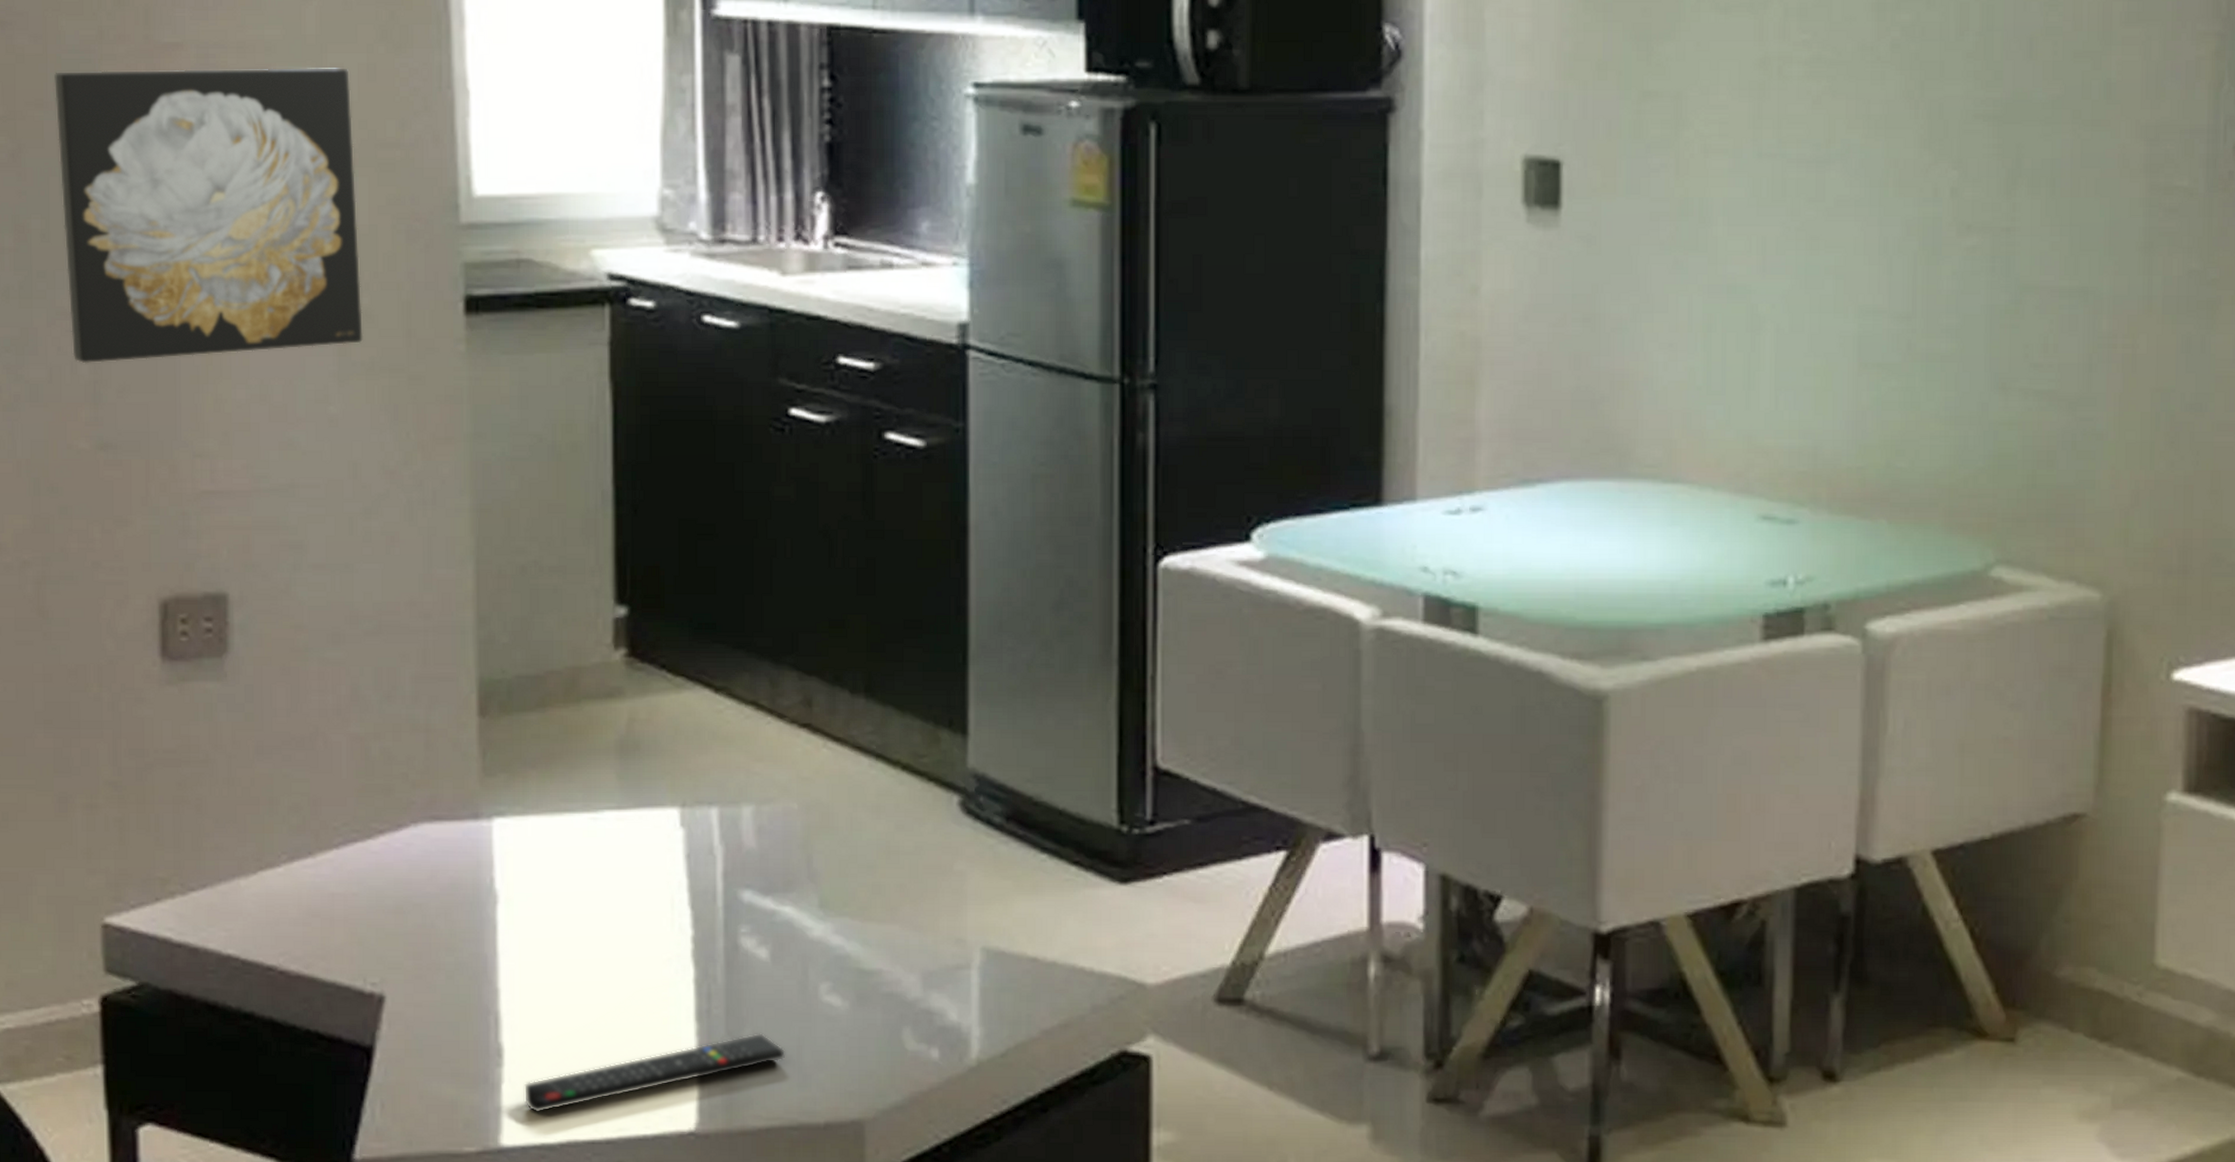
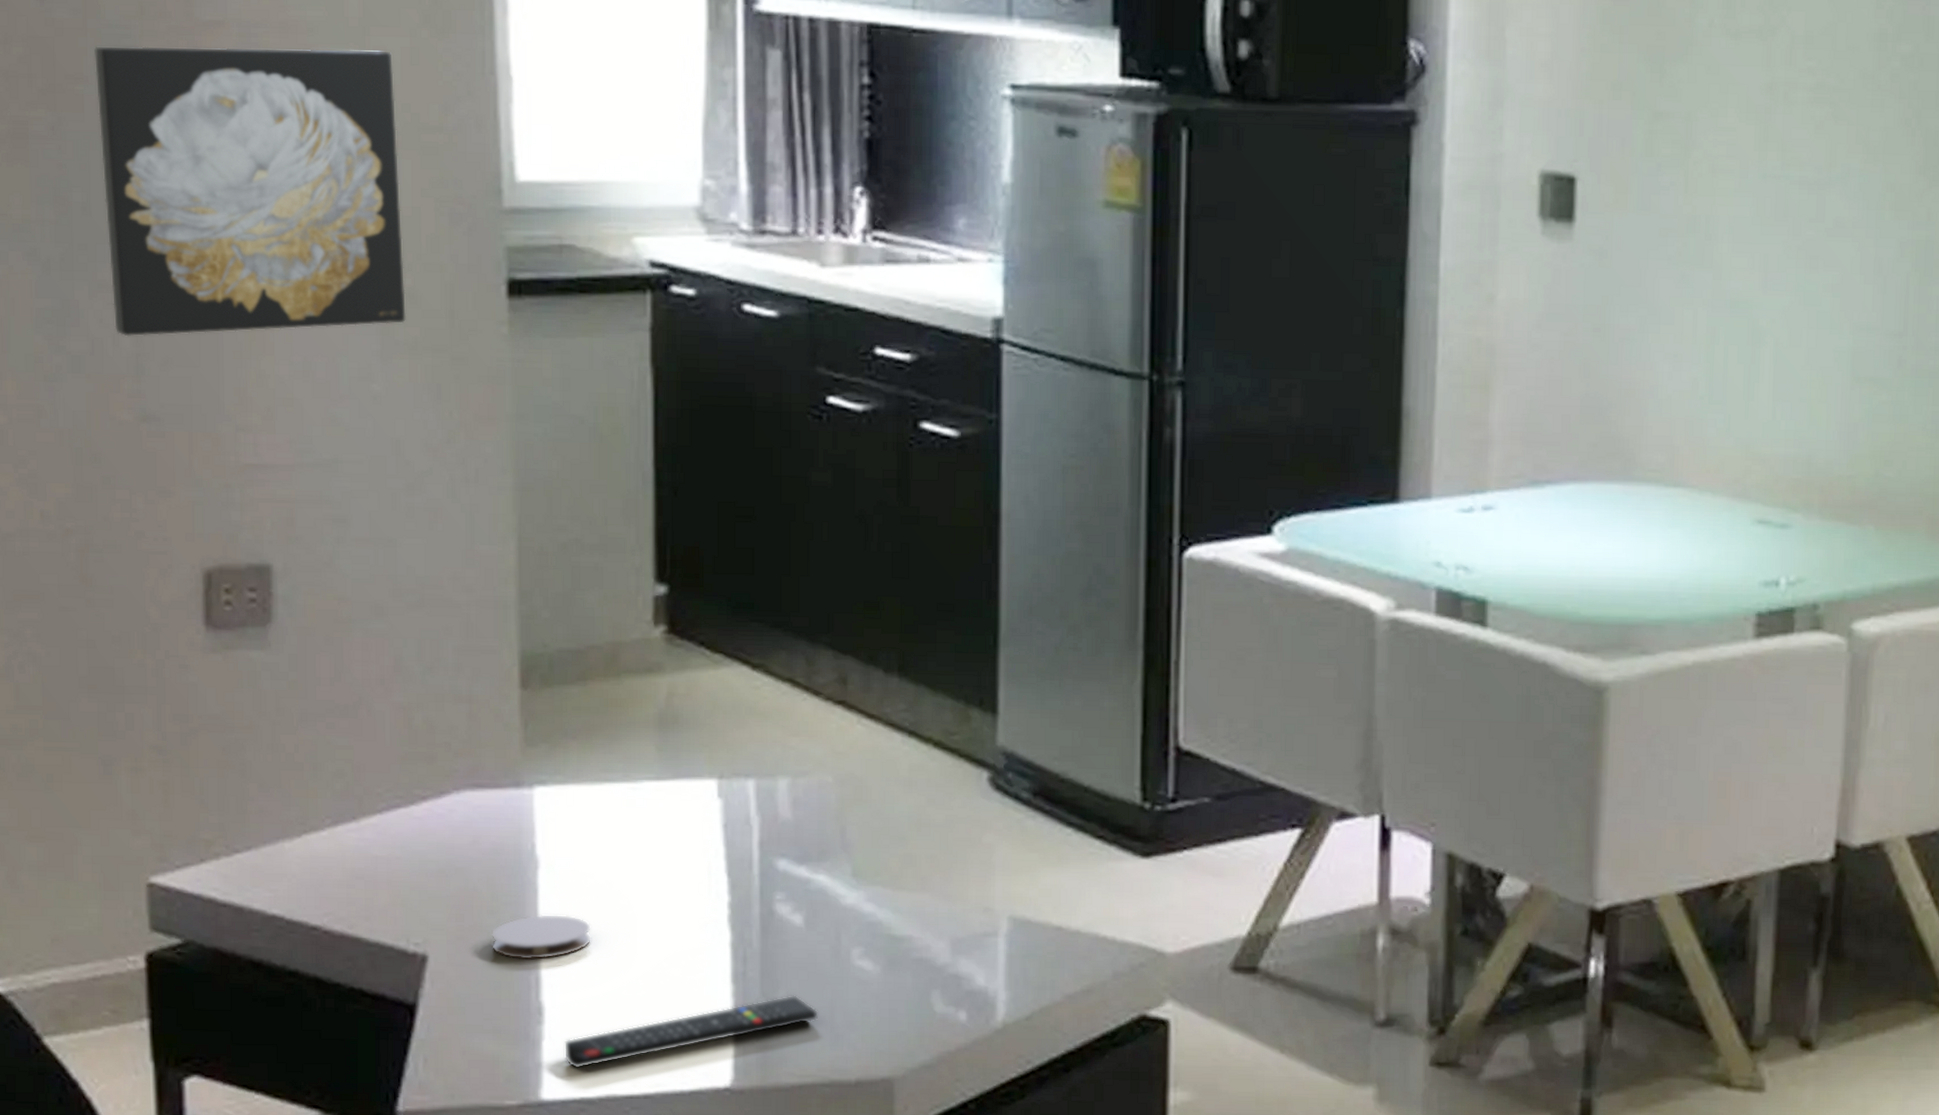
coaster: none [449,950,552,999] -> present [490,914,592,960]

